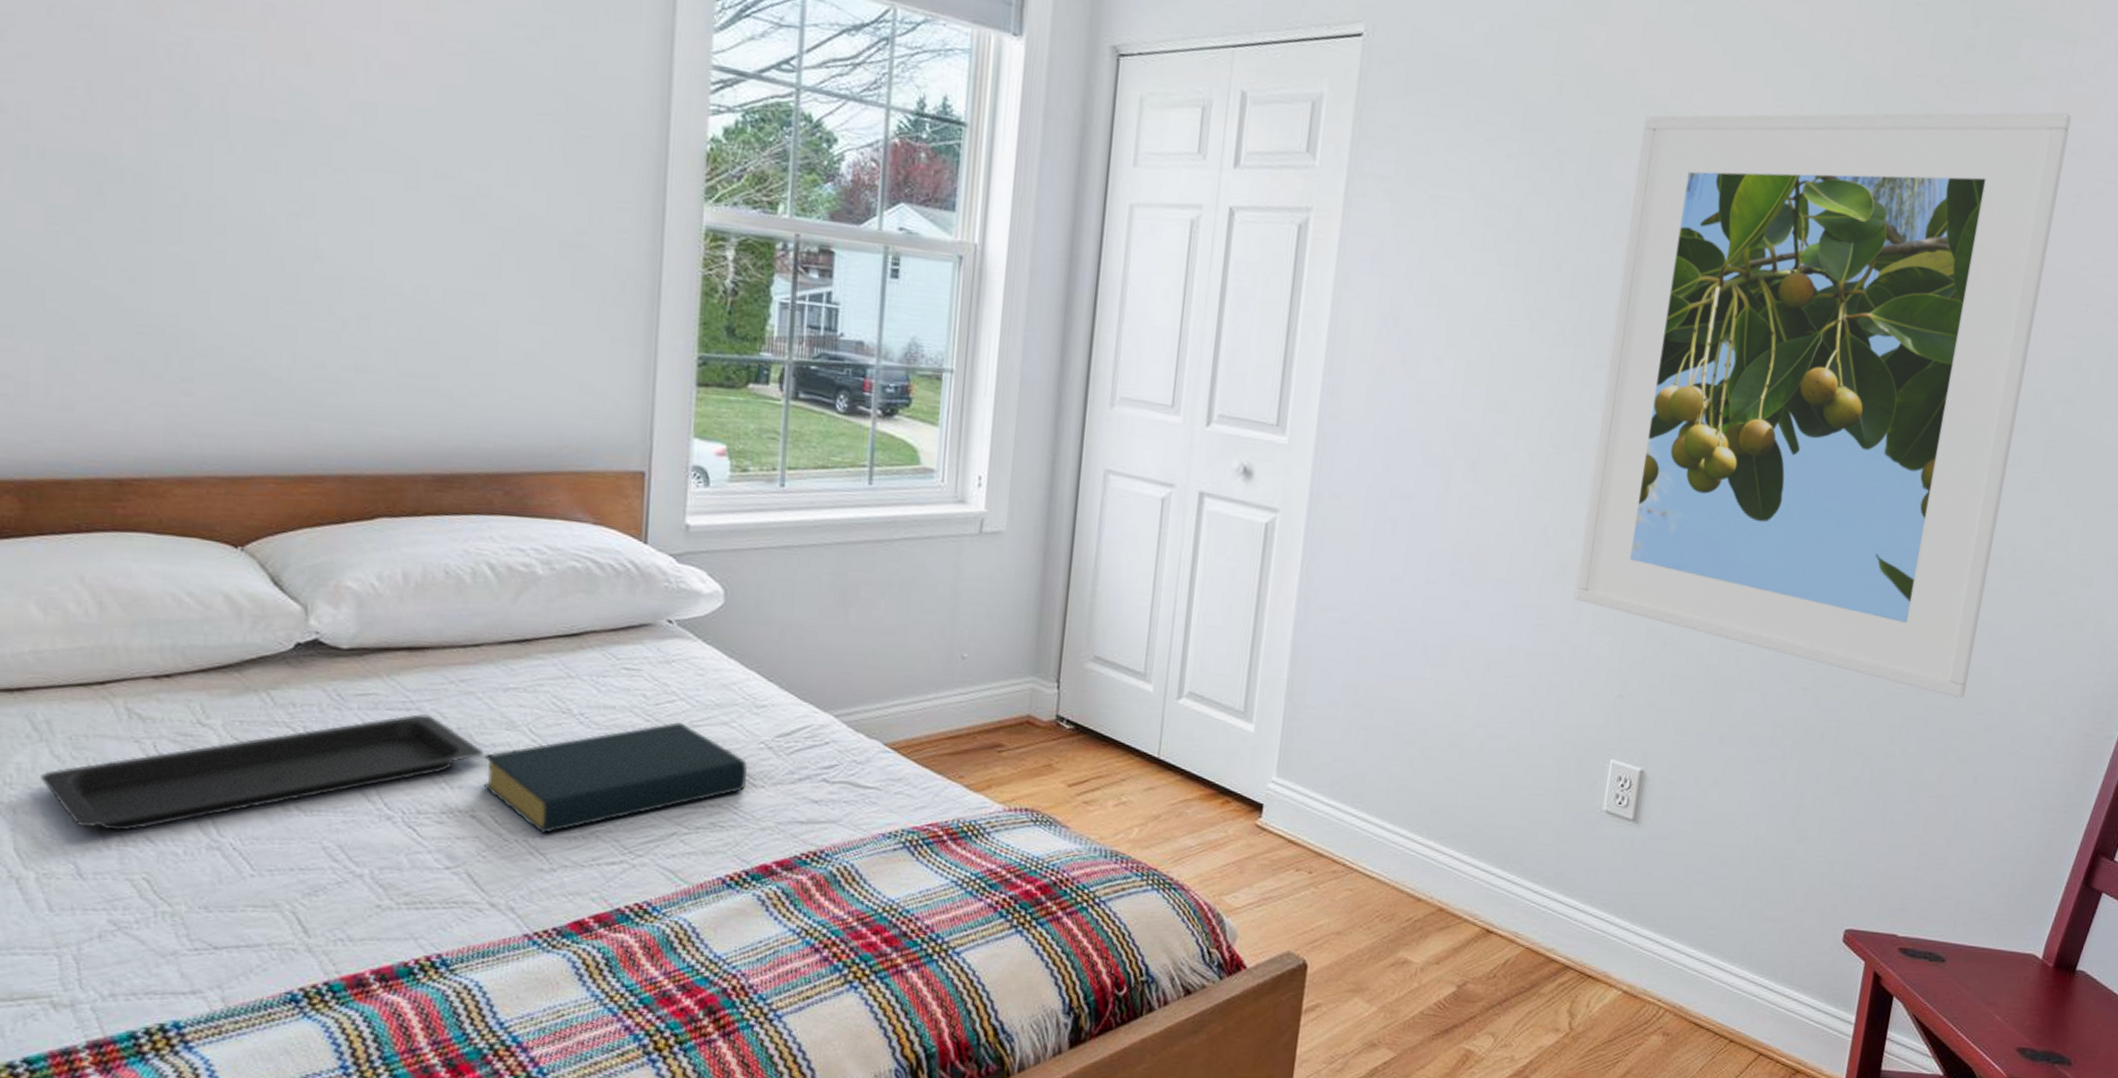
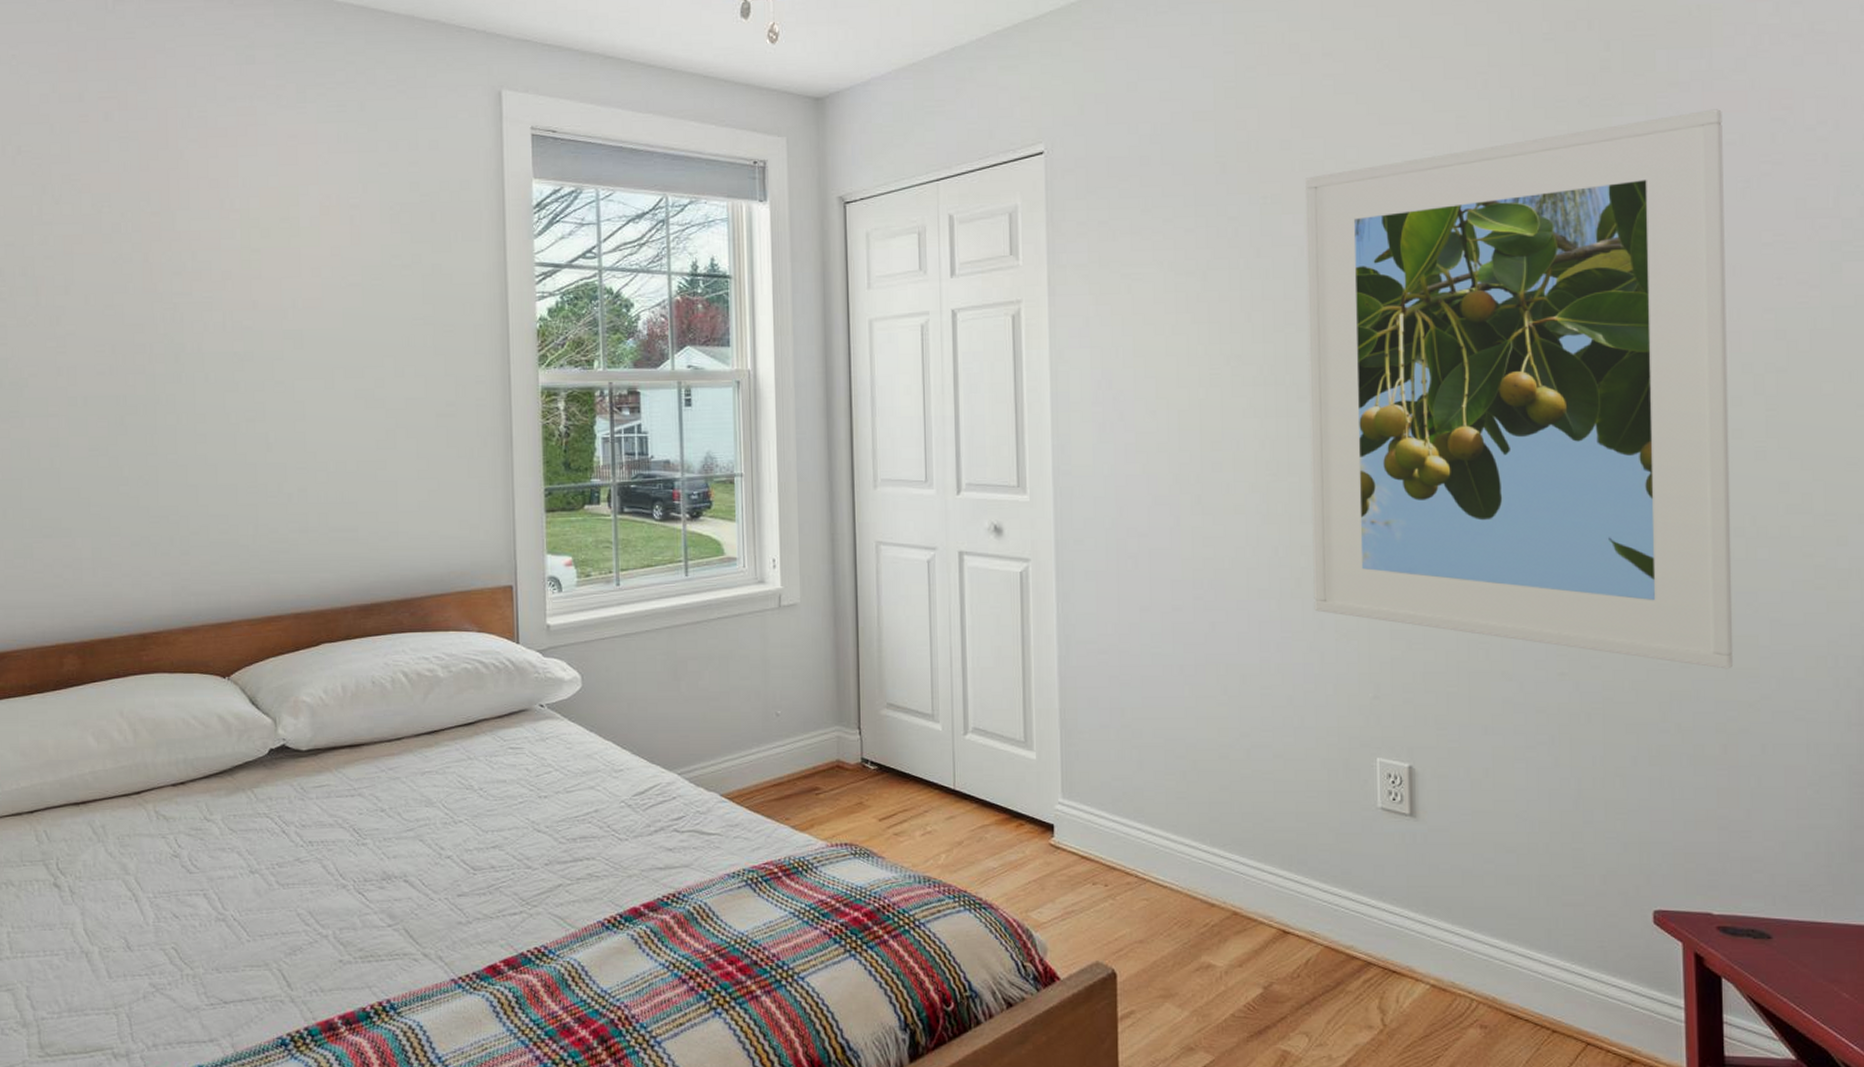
serving tray: present [41,714,483,831] -> none [100,799,409,910]
hardback book: present [483,722,748,834] -> none [409,790,613,892]

